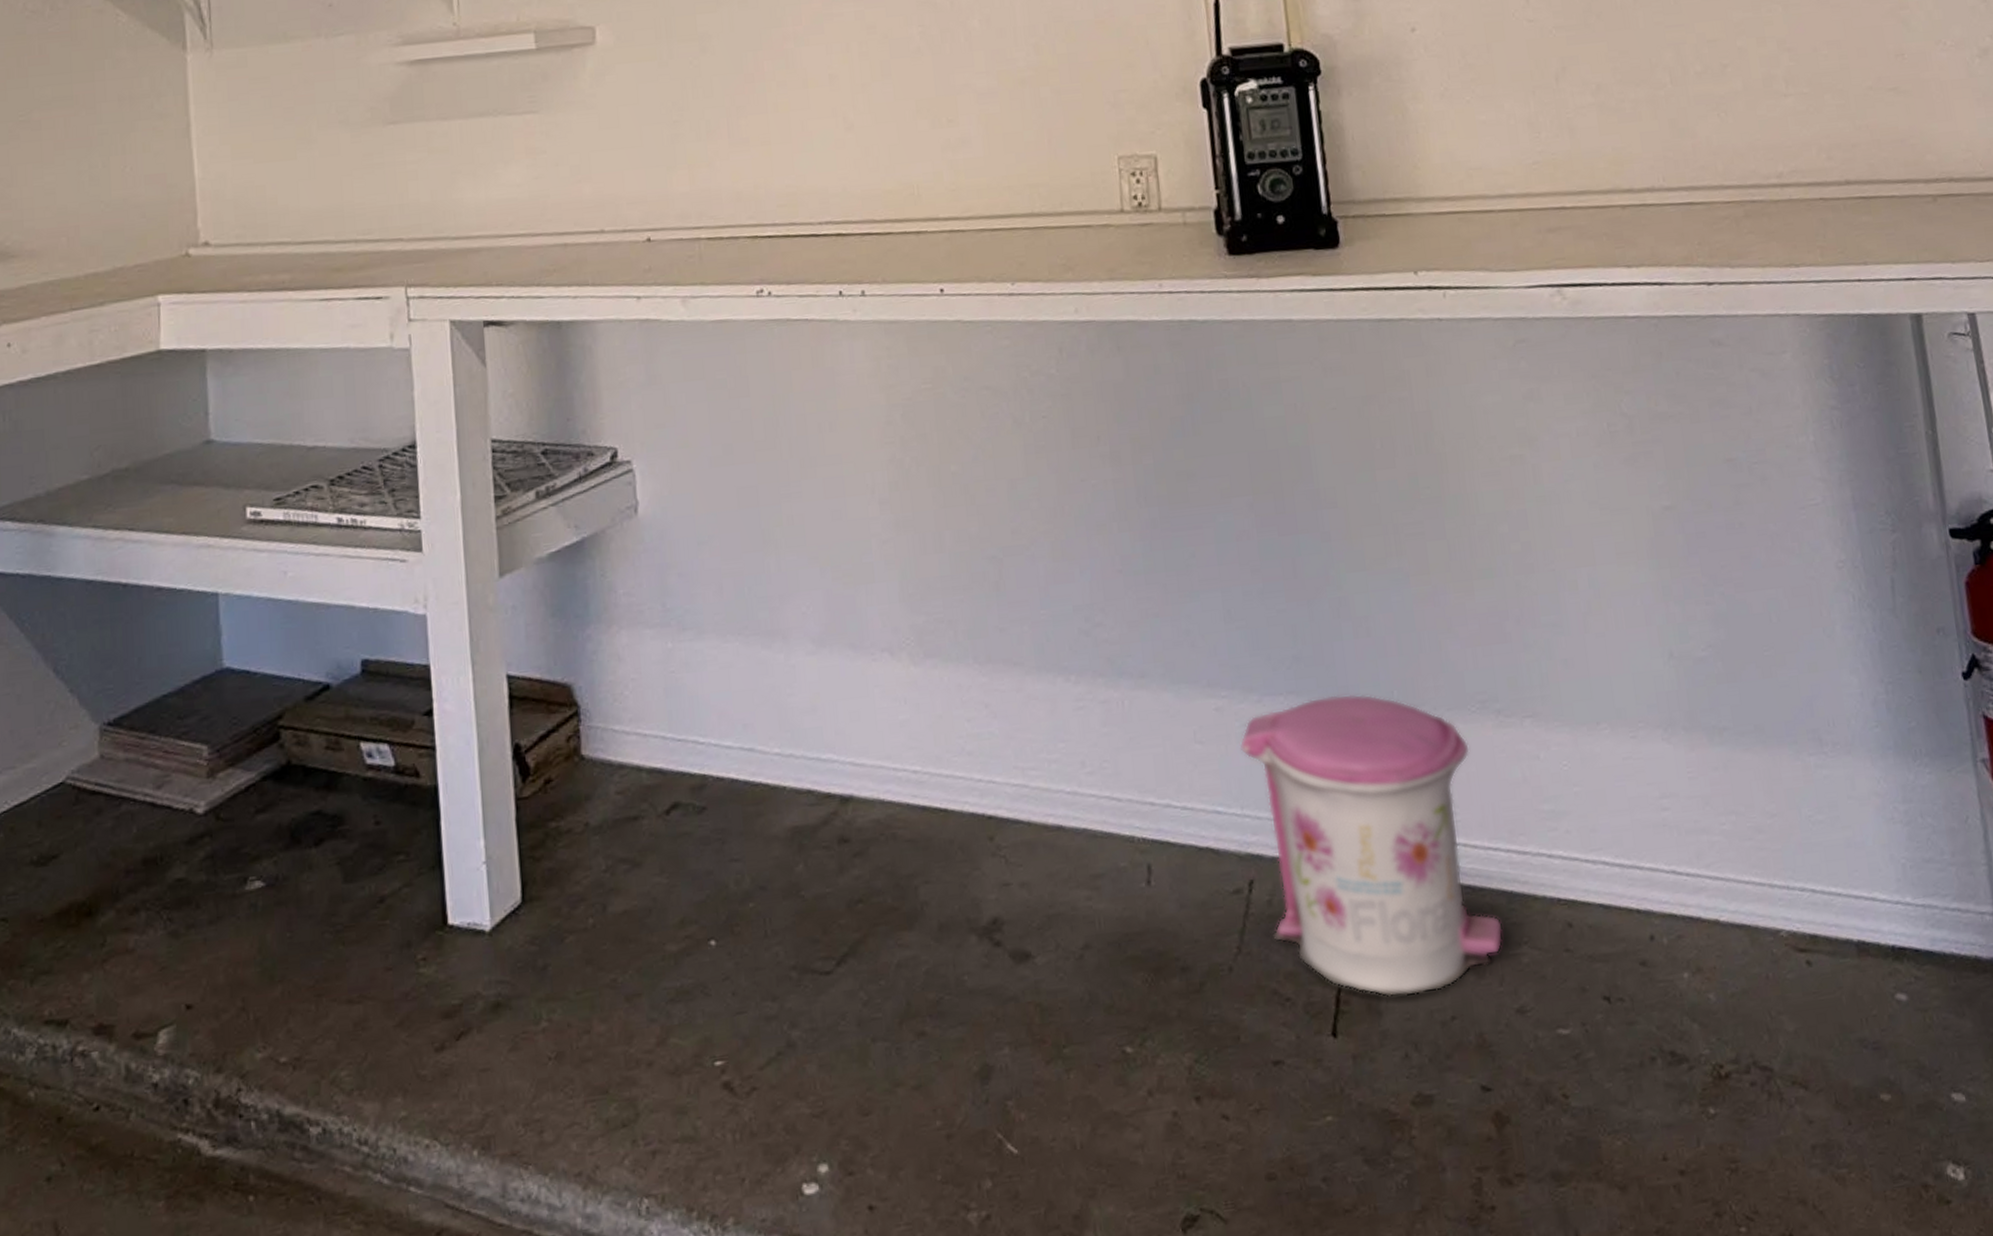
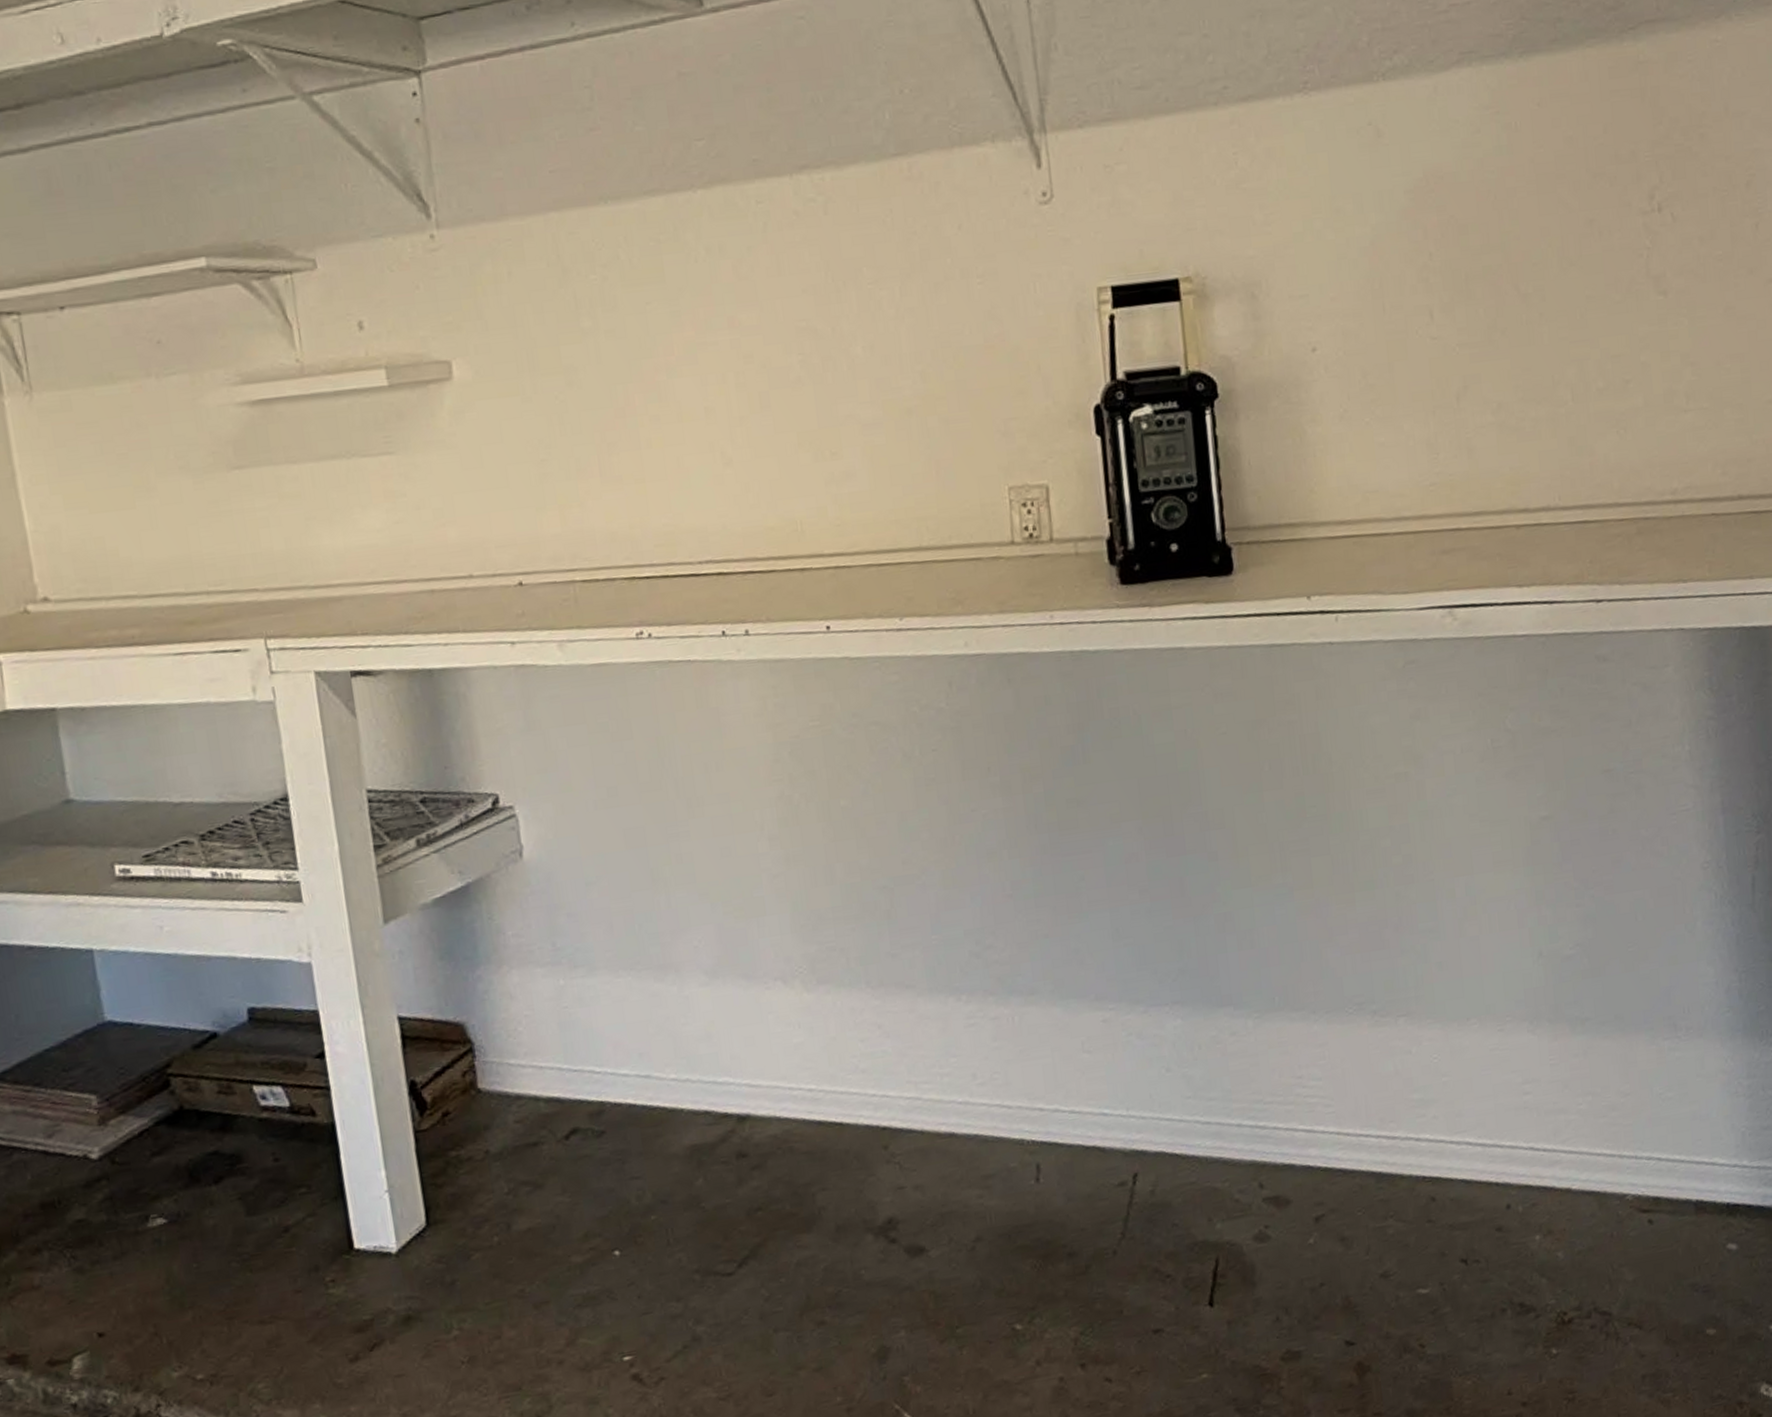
trash can: present [1239,694,1503,997] -> none [1125,1001,1371,1269]

